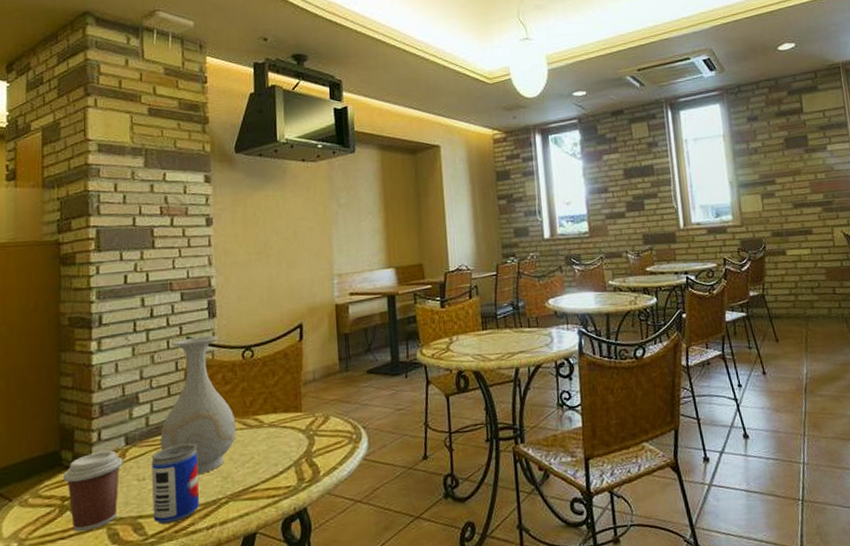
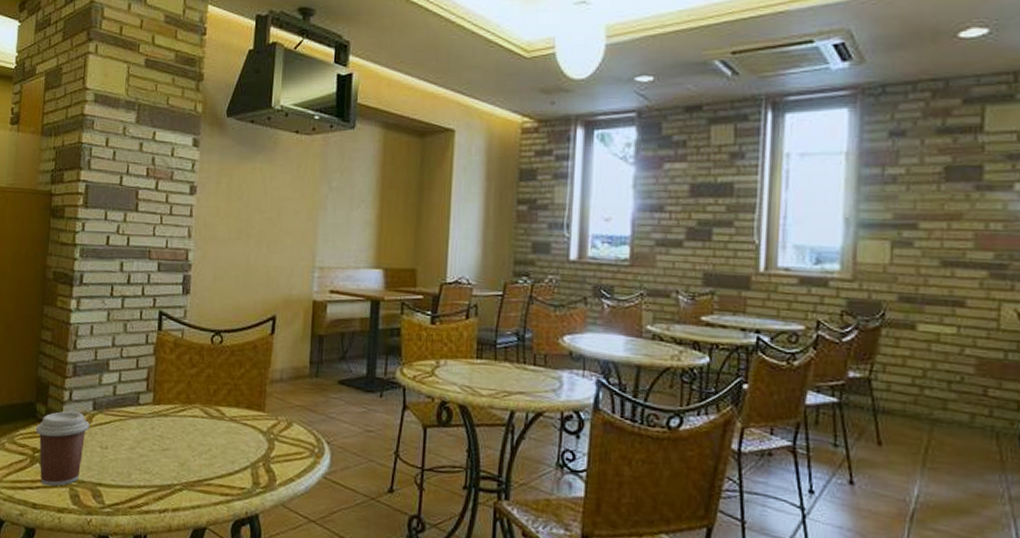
beer can: present [151,443,199,525] -> none [111,420,158,499]
vase: present [160,335,236,475] -> none [124,311,198,456]

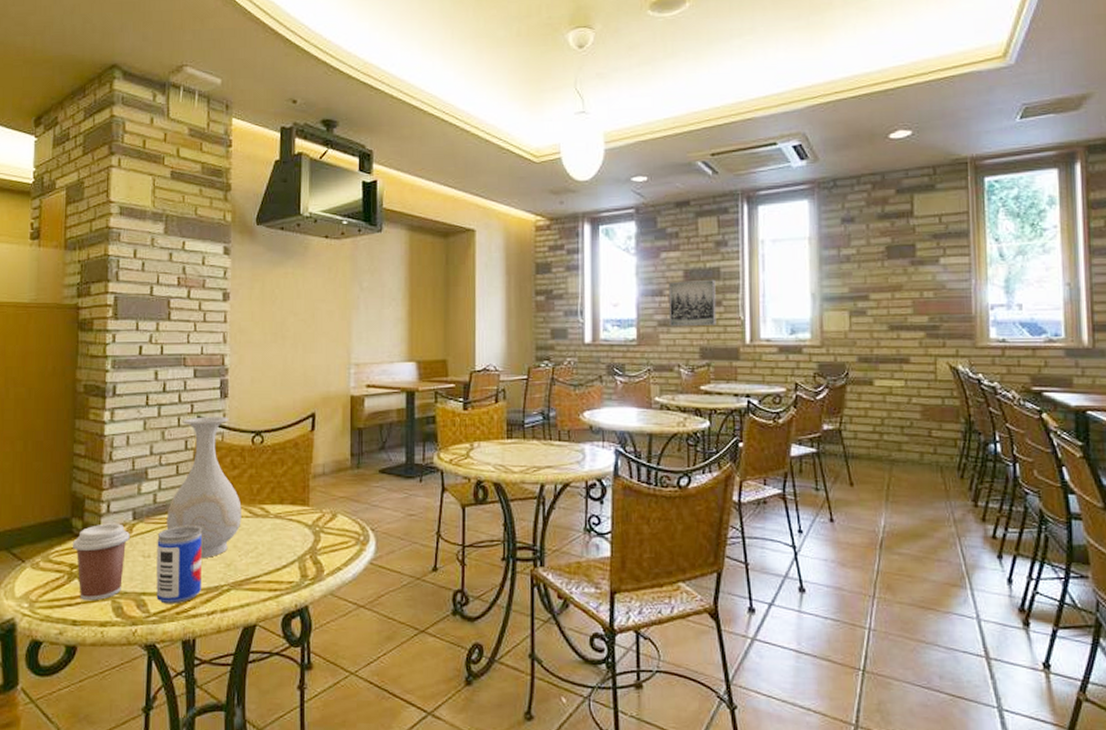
beer can: none [111,420,158,499] -> present [156,526,202,604]
vase: none [124,311,198,456] -> present [166,417,242,559]
wall art: none [668,195,727,249] -> present [668,279,716,327]

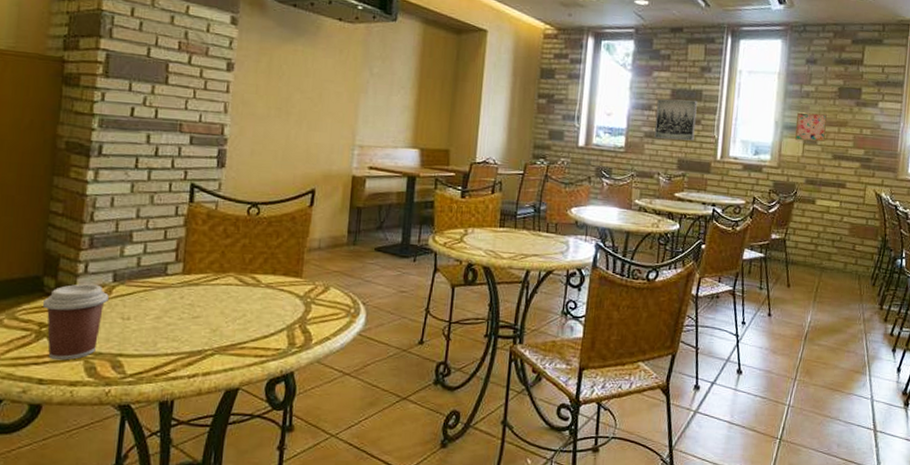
beer can: present [156,526,202,604] -> none [134,290,188,367]
vase: present [166,417,242,559] -> none [150,184,232,324]
wall art: none [838,278,876,313] -> present [795,112,828,142]

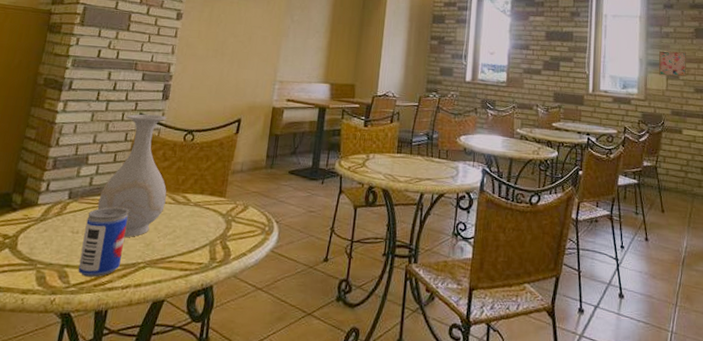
coffee cup: present [43,284,109,361] -> none [7,200,64,270]
beer can: none [134,290,188,367] -> present [78,207,129,278]
vase: none [150,184,232,324] -> present [97,114,167,238]
wall art: present [654,98,698,141] -> none [532,39,569,76]

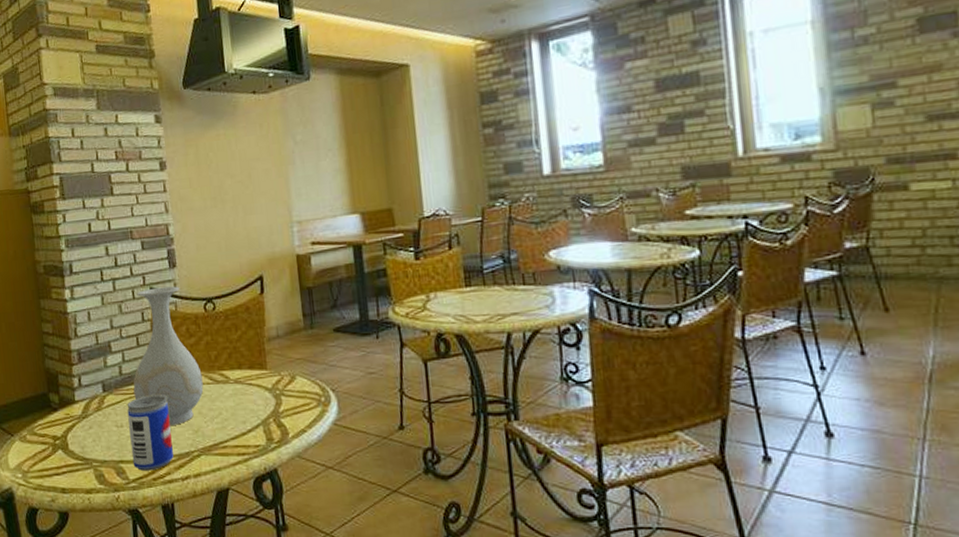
wall art: present [659,50,687,77] -> none [853,59,907,107]

